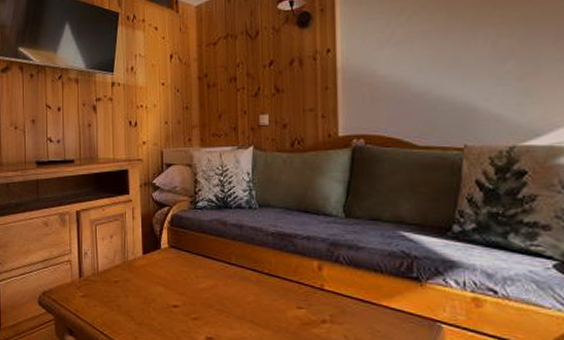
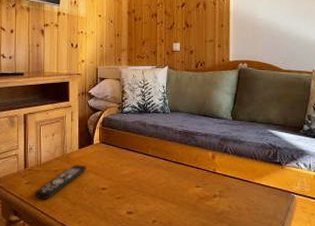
remote control: none [92,274,154,317] -> present [34,164,87,199]

